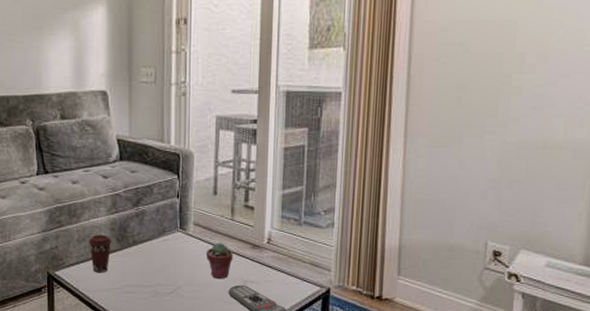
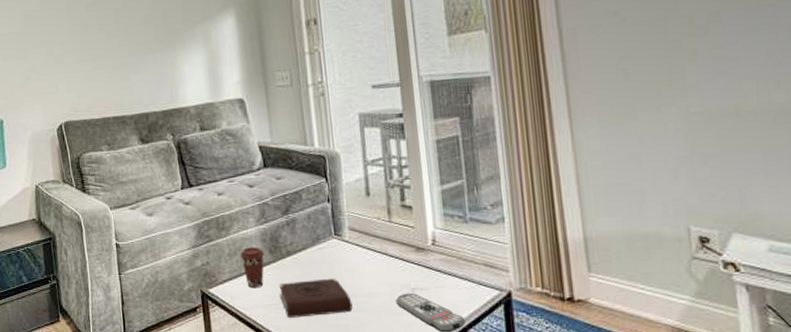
book: none [122,268,189,302] -> present [278,278,353,318]
potted succulent: present [205,243,233,278] -> none [365,247,397,287]

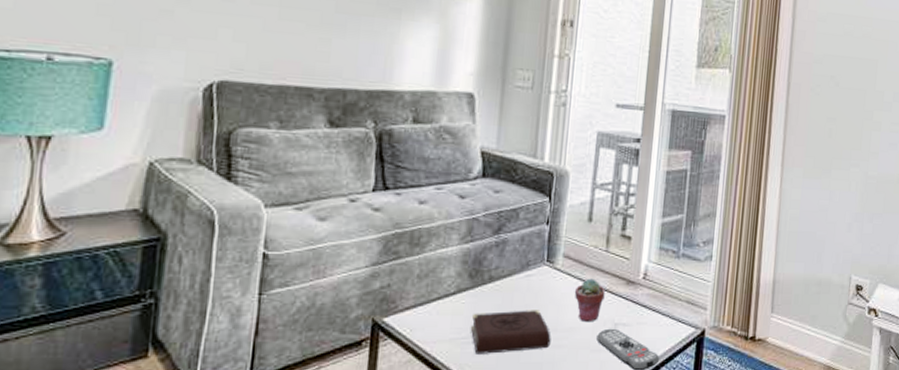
coffee cup: present [240,247,264,289] -> none [432,269,463,319]
potted succulent: none [365,247,397,287] -> present [574,278,605,321]

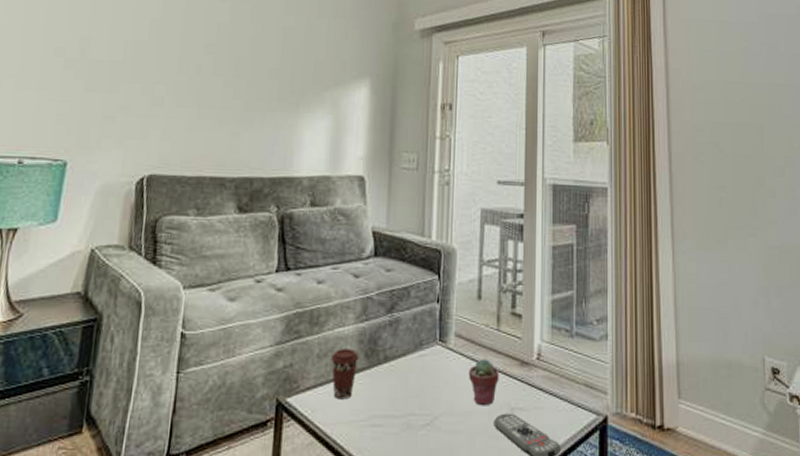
coffee cup: none [432,269,463,319] -> present [331,348,359,400]
book: present [470,310,551,354] -> none [368,391,448,438]

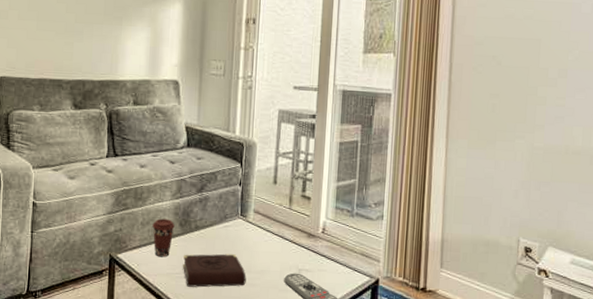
book: none [368,391,448,438] -> present [182,254,246,287]
potted succulent: present [468,359,499,405] -> none [264,231,290,266]

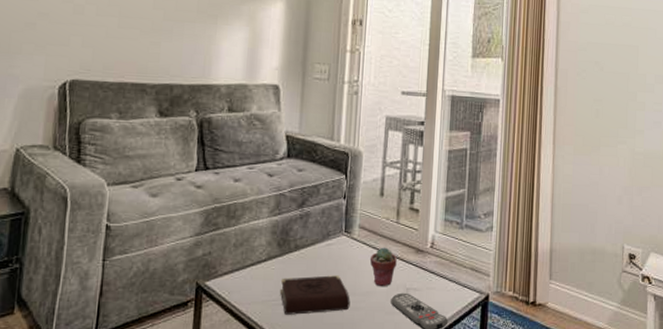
coffee cup: present [152,218,175,257] -> none [246,239,272,283]
potted succulent: none [264,231,290,266] -> present [369,247,397,286]

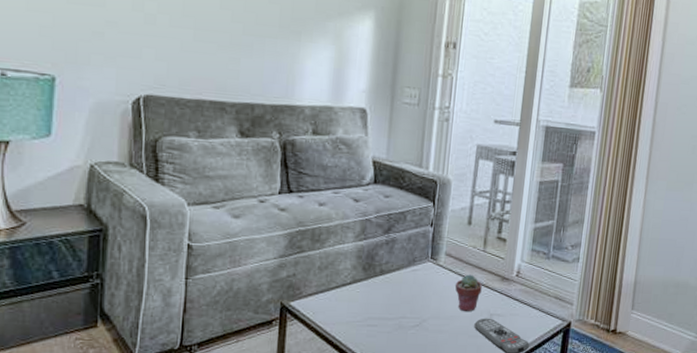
book: present [279,275,350,315] -> none [364,299,434,336]

